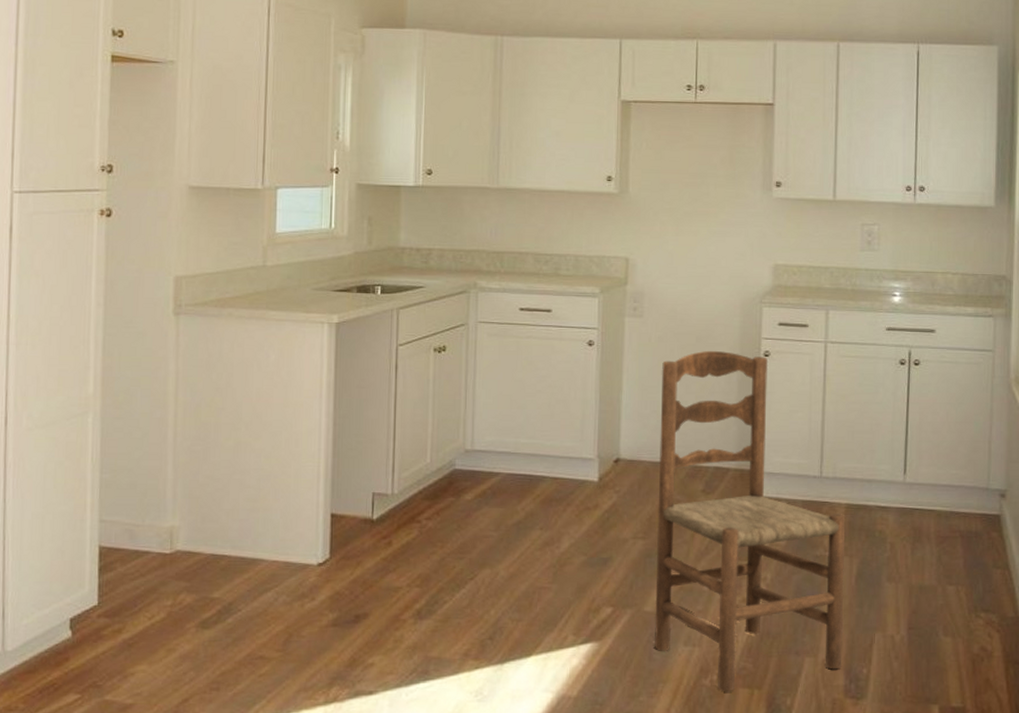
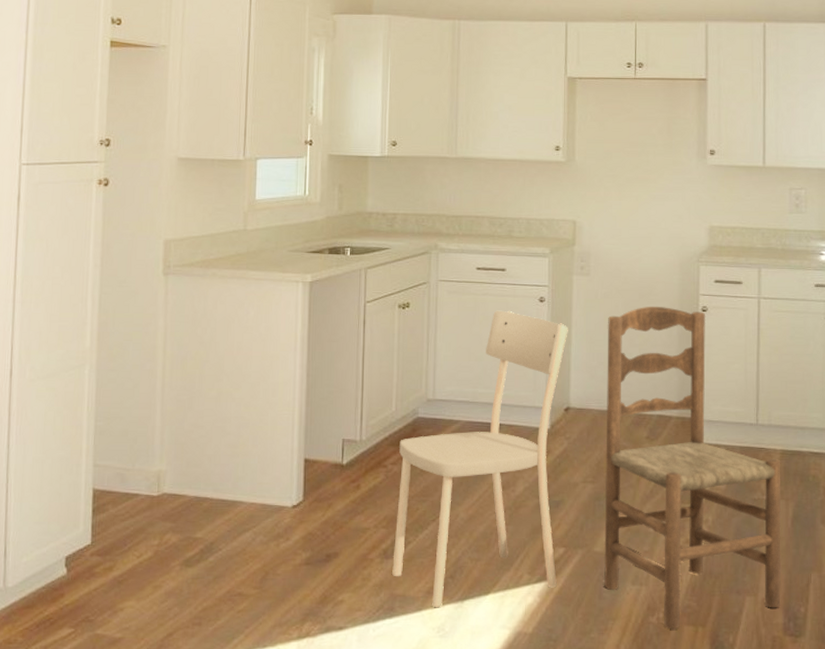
dining chair: none [427,354,619,670] -> present [392,310,568,607]

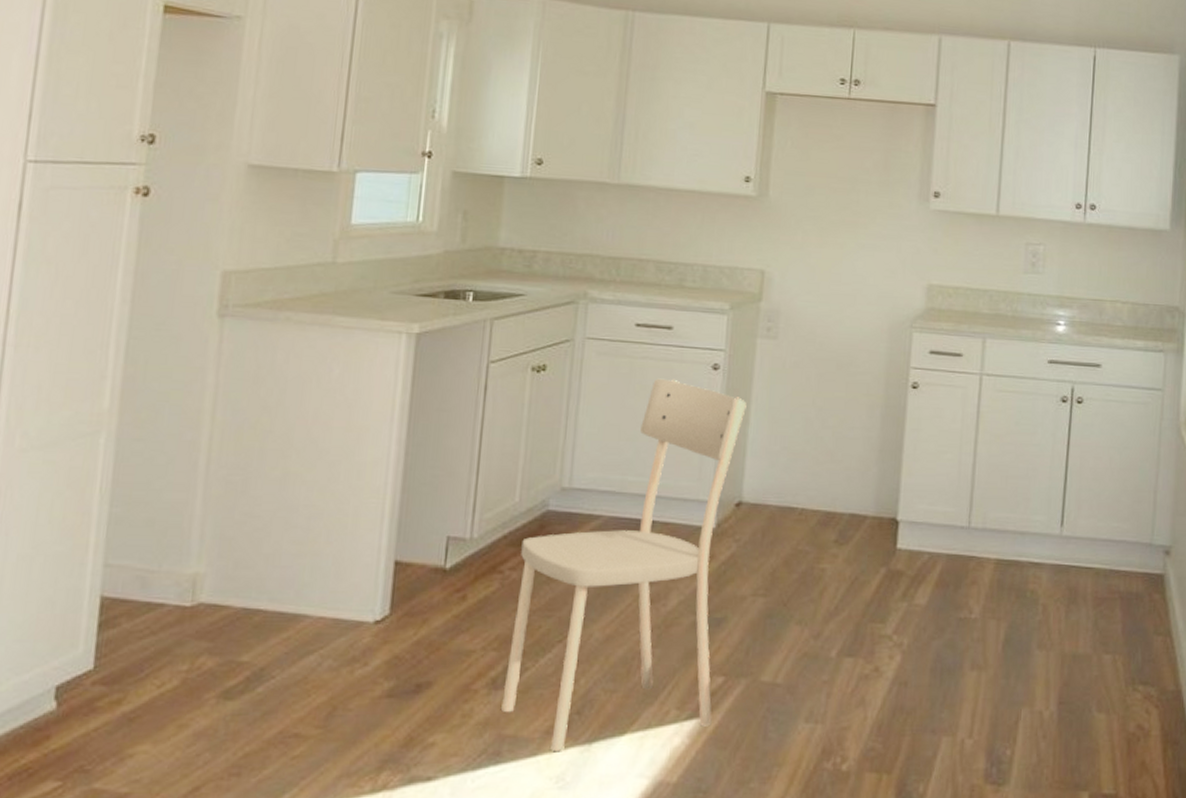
dining chair: present [603,306,781,630] -> none [770,379,995,778]

